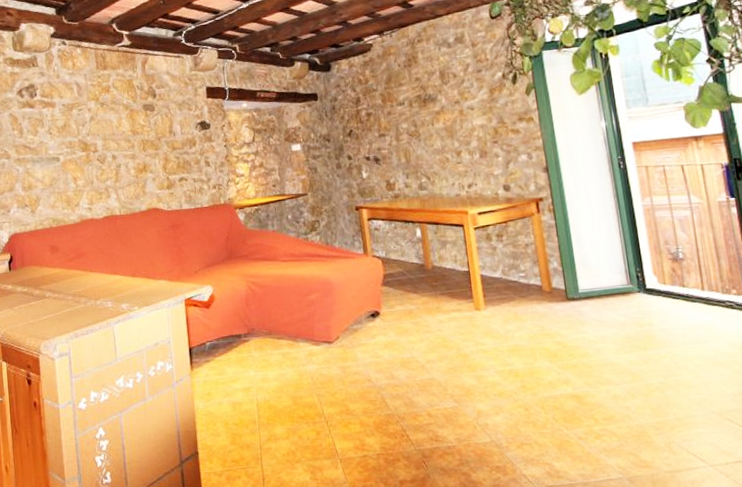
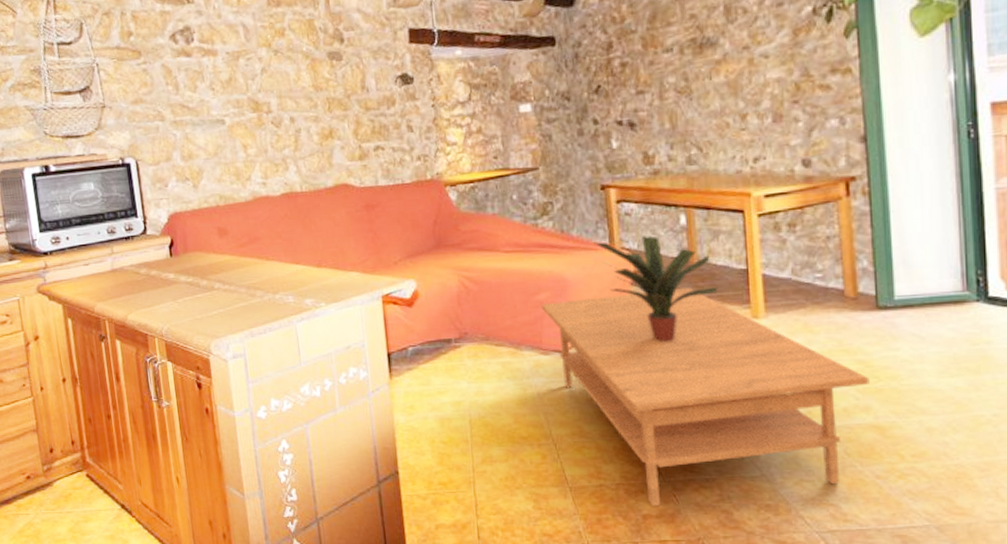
coffee table: none [312,287,567,473] -> present [541,288,870,507]
potted plant: none [352,246,448,332] -> present [594,236,718,343]

